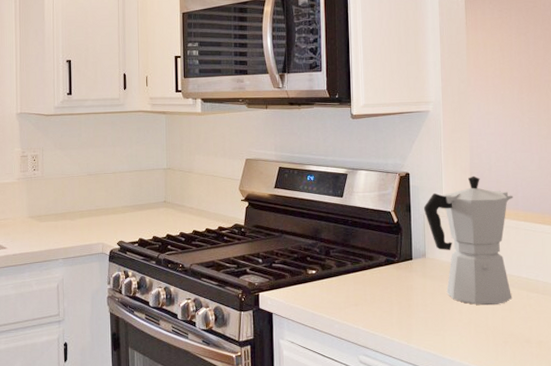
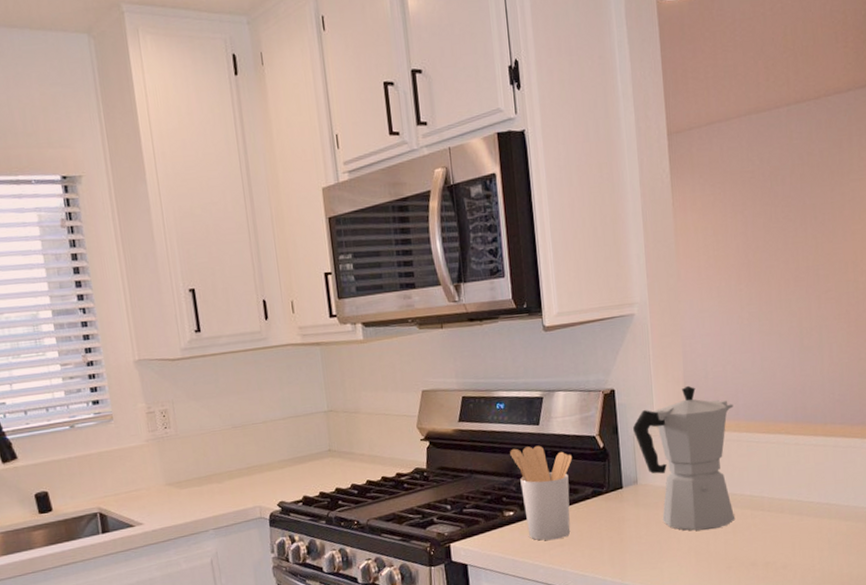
utensil holder: none [316,215,370,300] -> present [510,445,573,541]

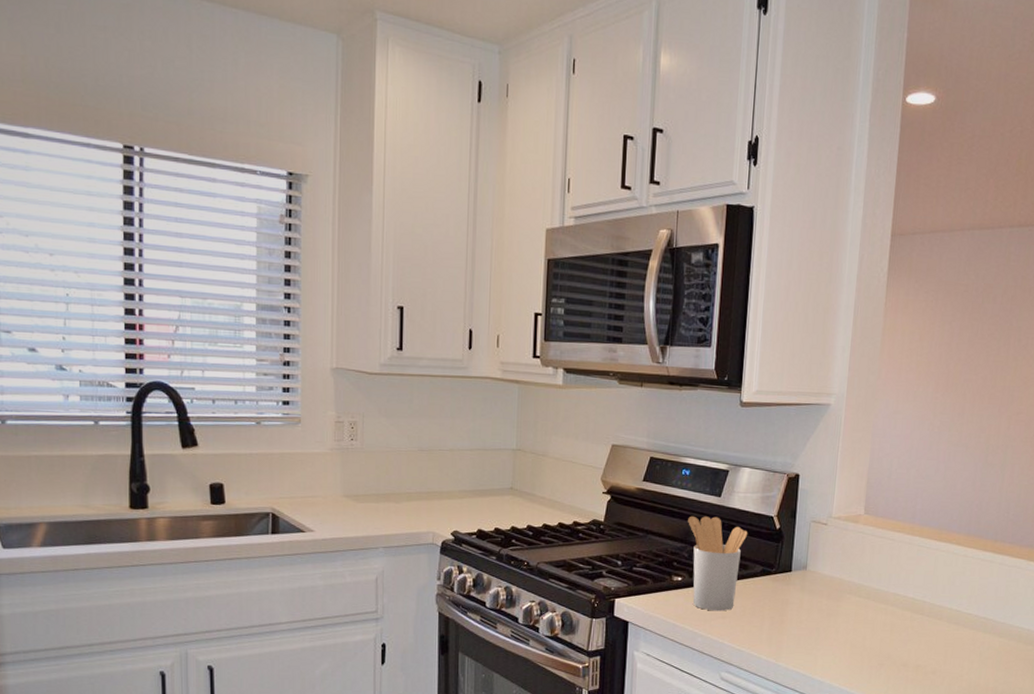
moka pot: present [632,385,736,531] -> none [810,482,911,626]

